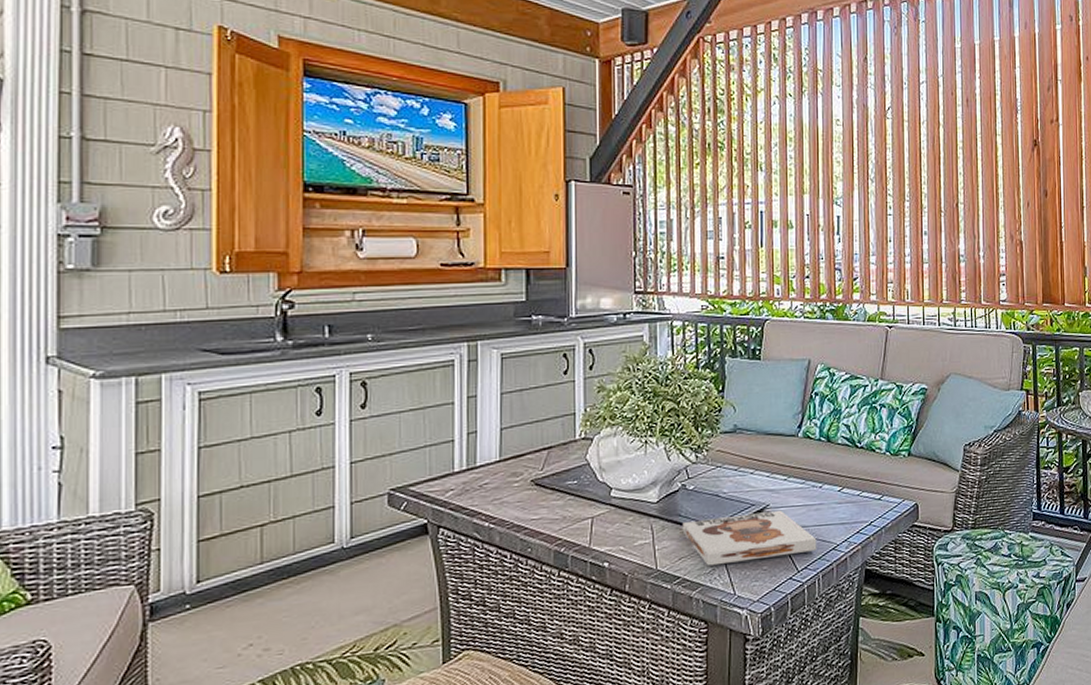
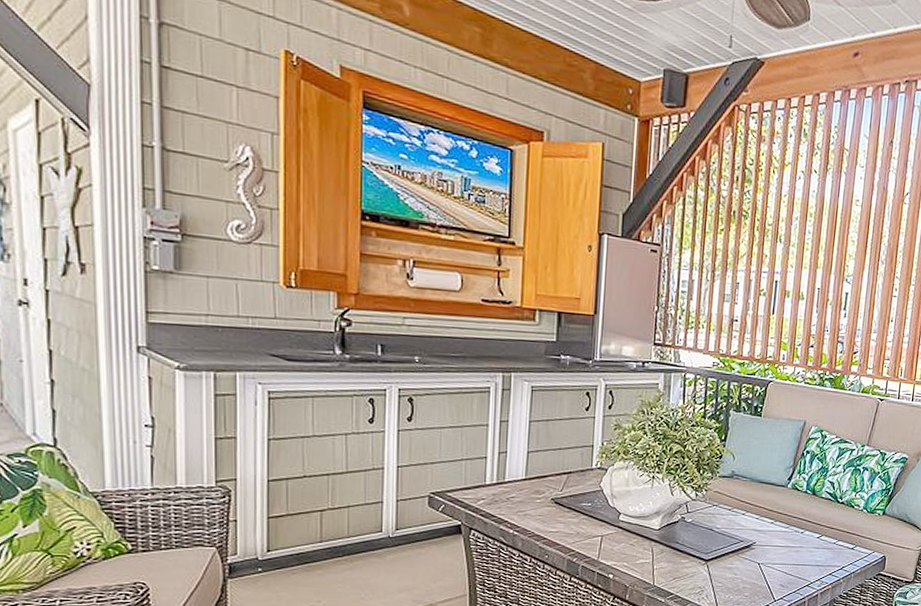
board game: present [682,511,817,566] -> none [678,548,794,588]

